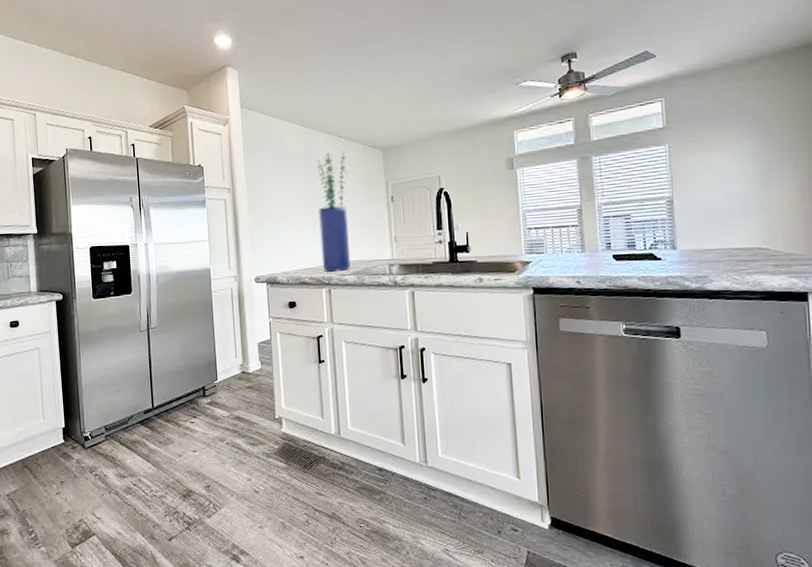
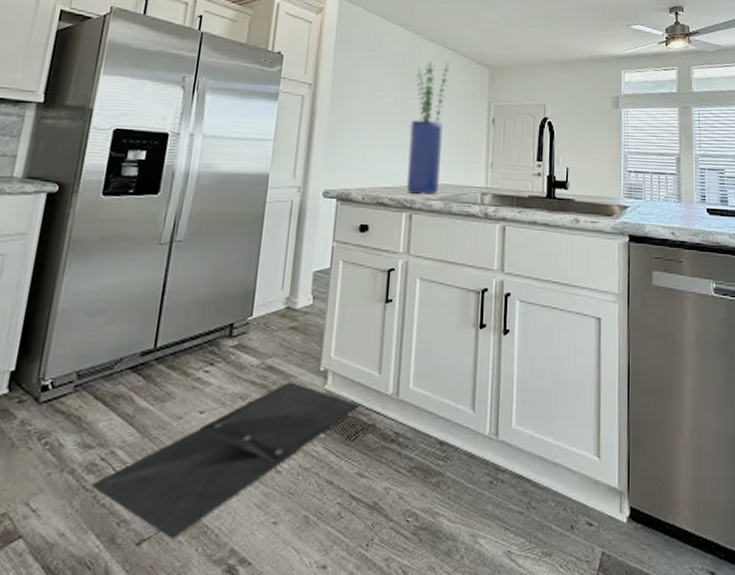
door mat: none [130,427,311,537] -> present [90,382,360,539]

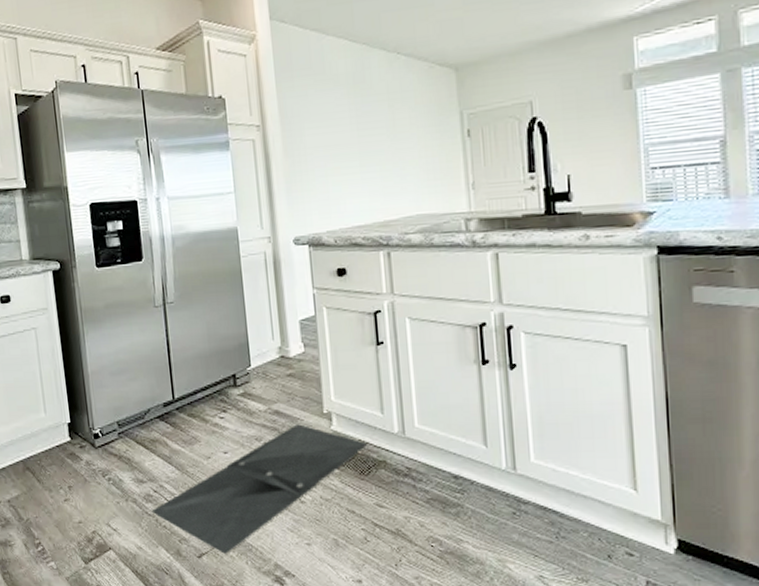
vase: present [406,62,450,195] -> none [370,71,415,230]

